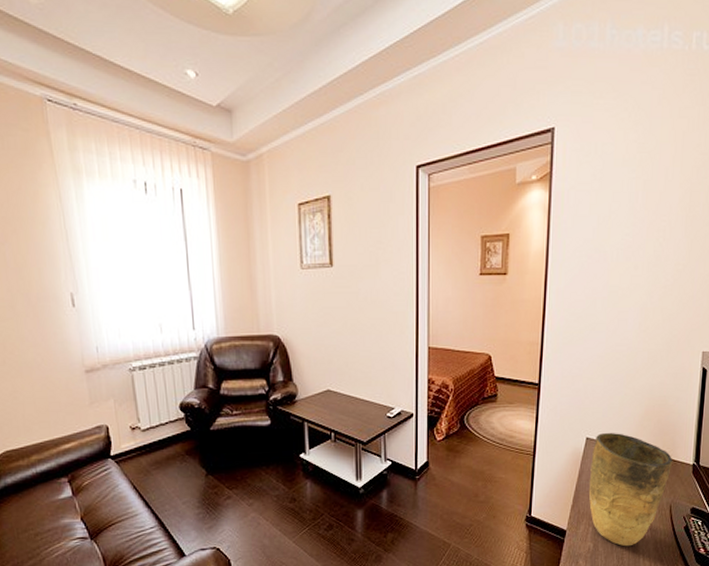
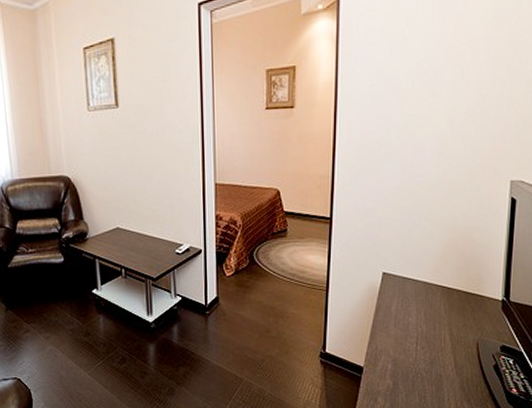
vase: present [588,433,673,547] -> none [386,267,480,385]

